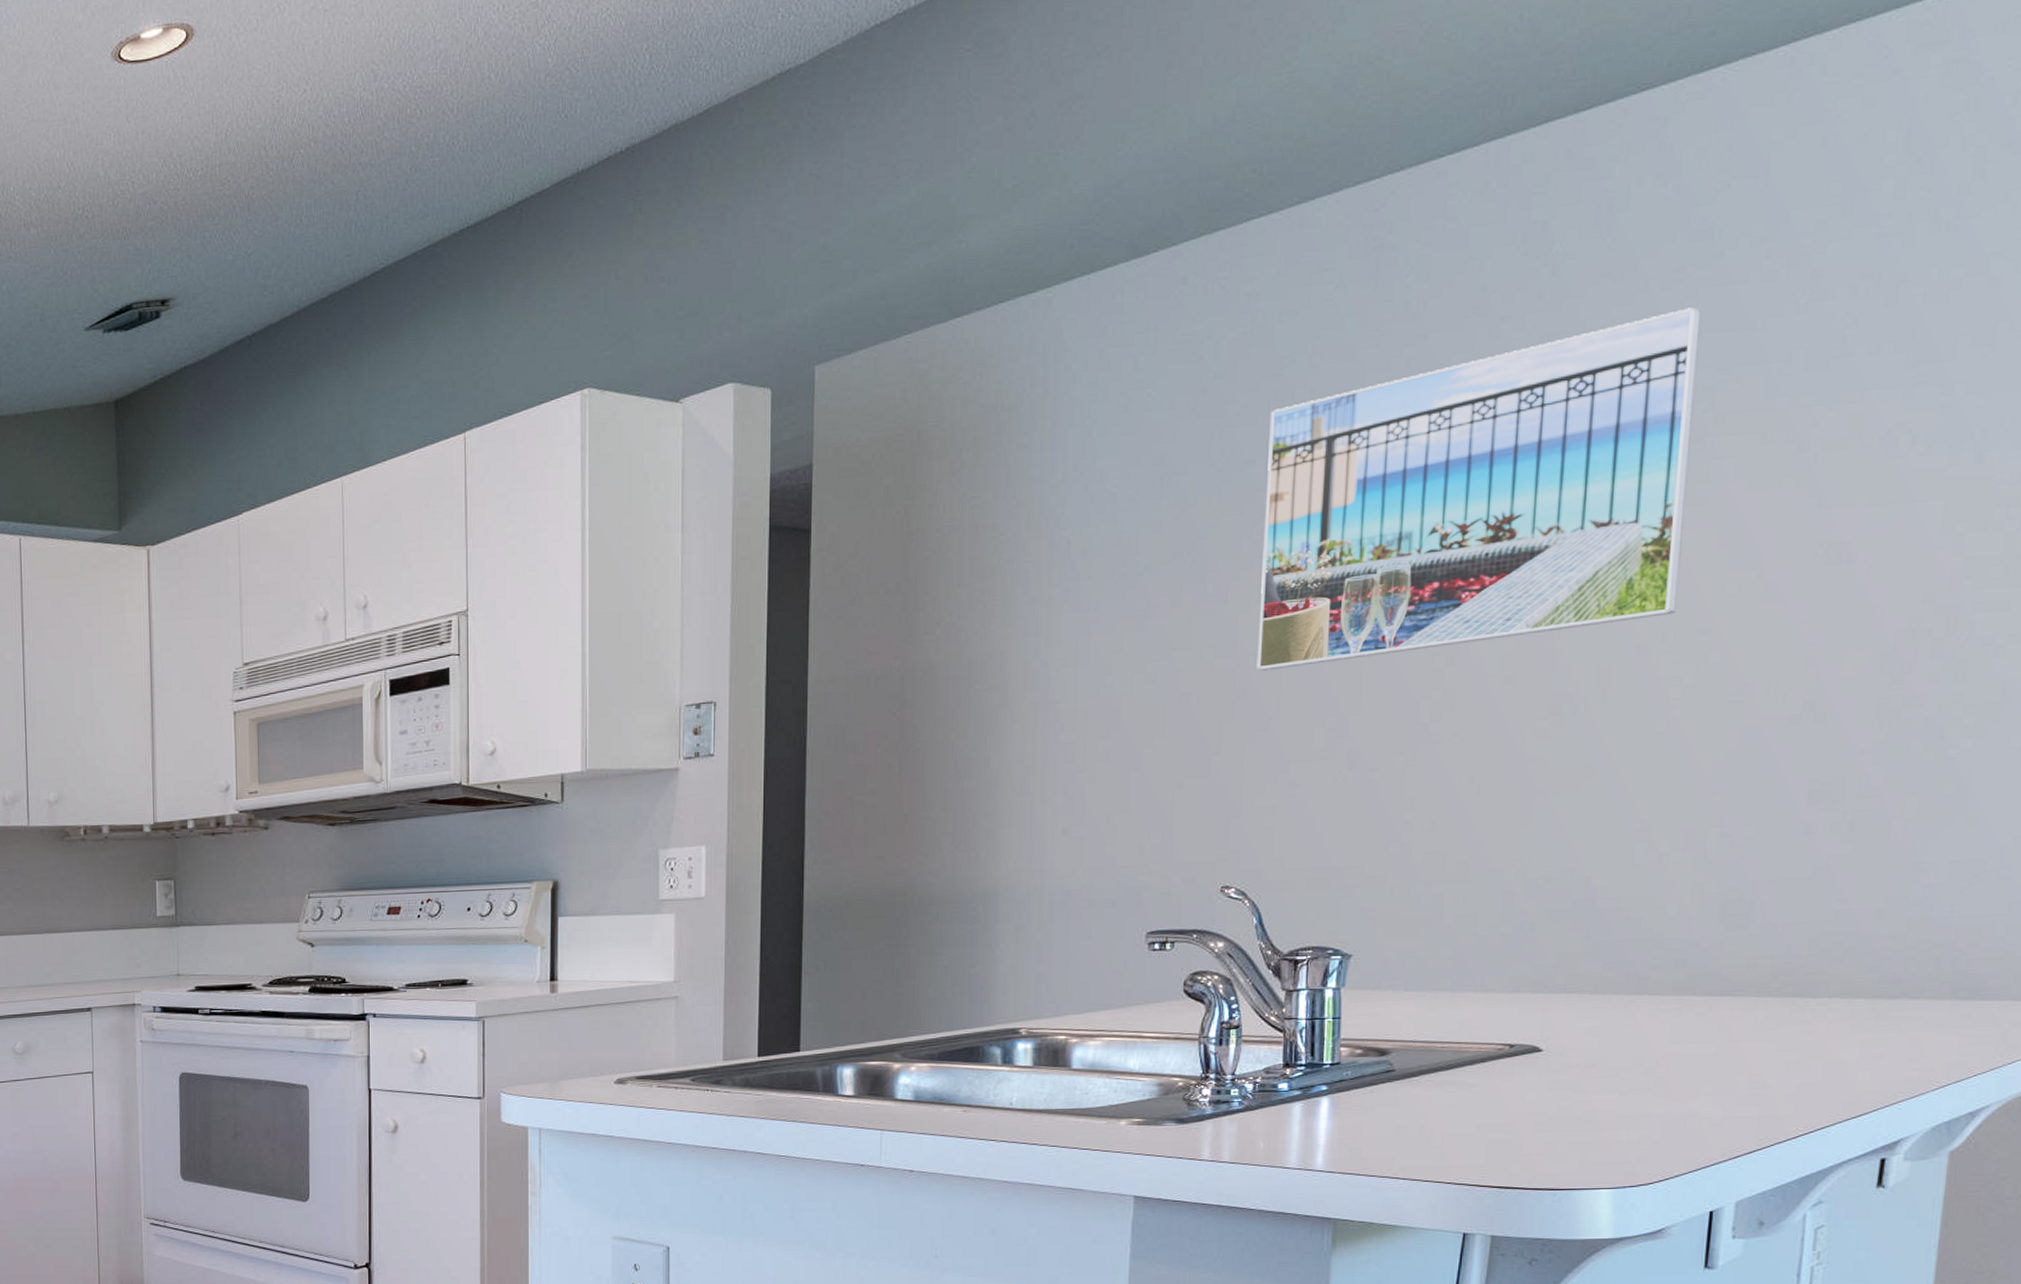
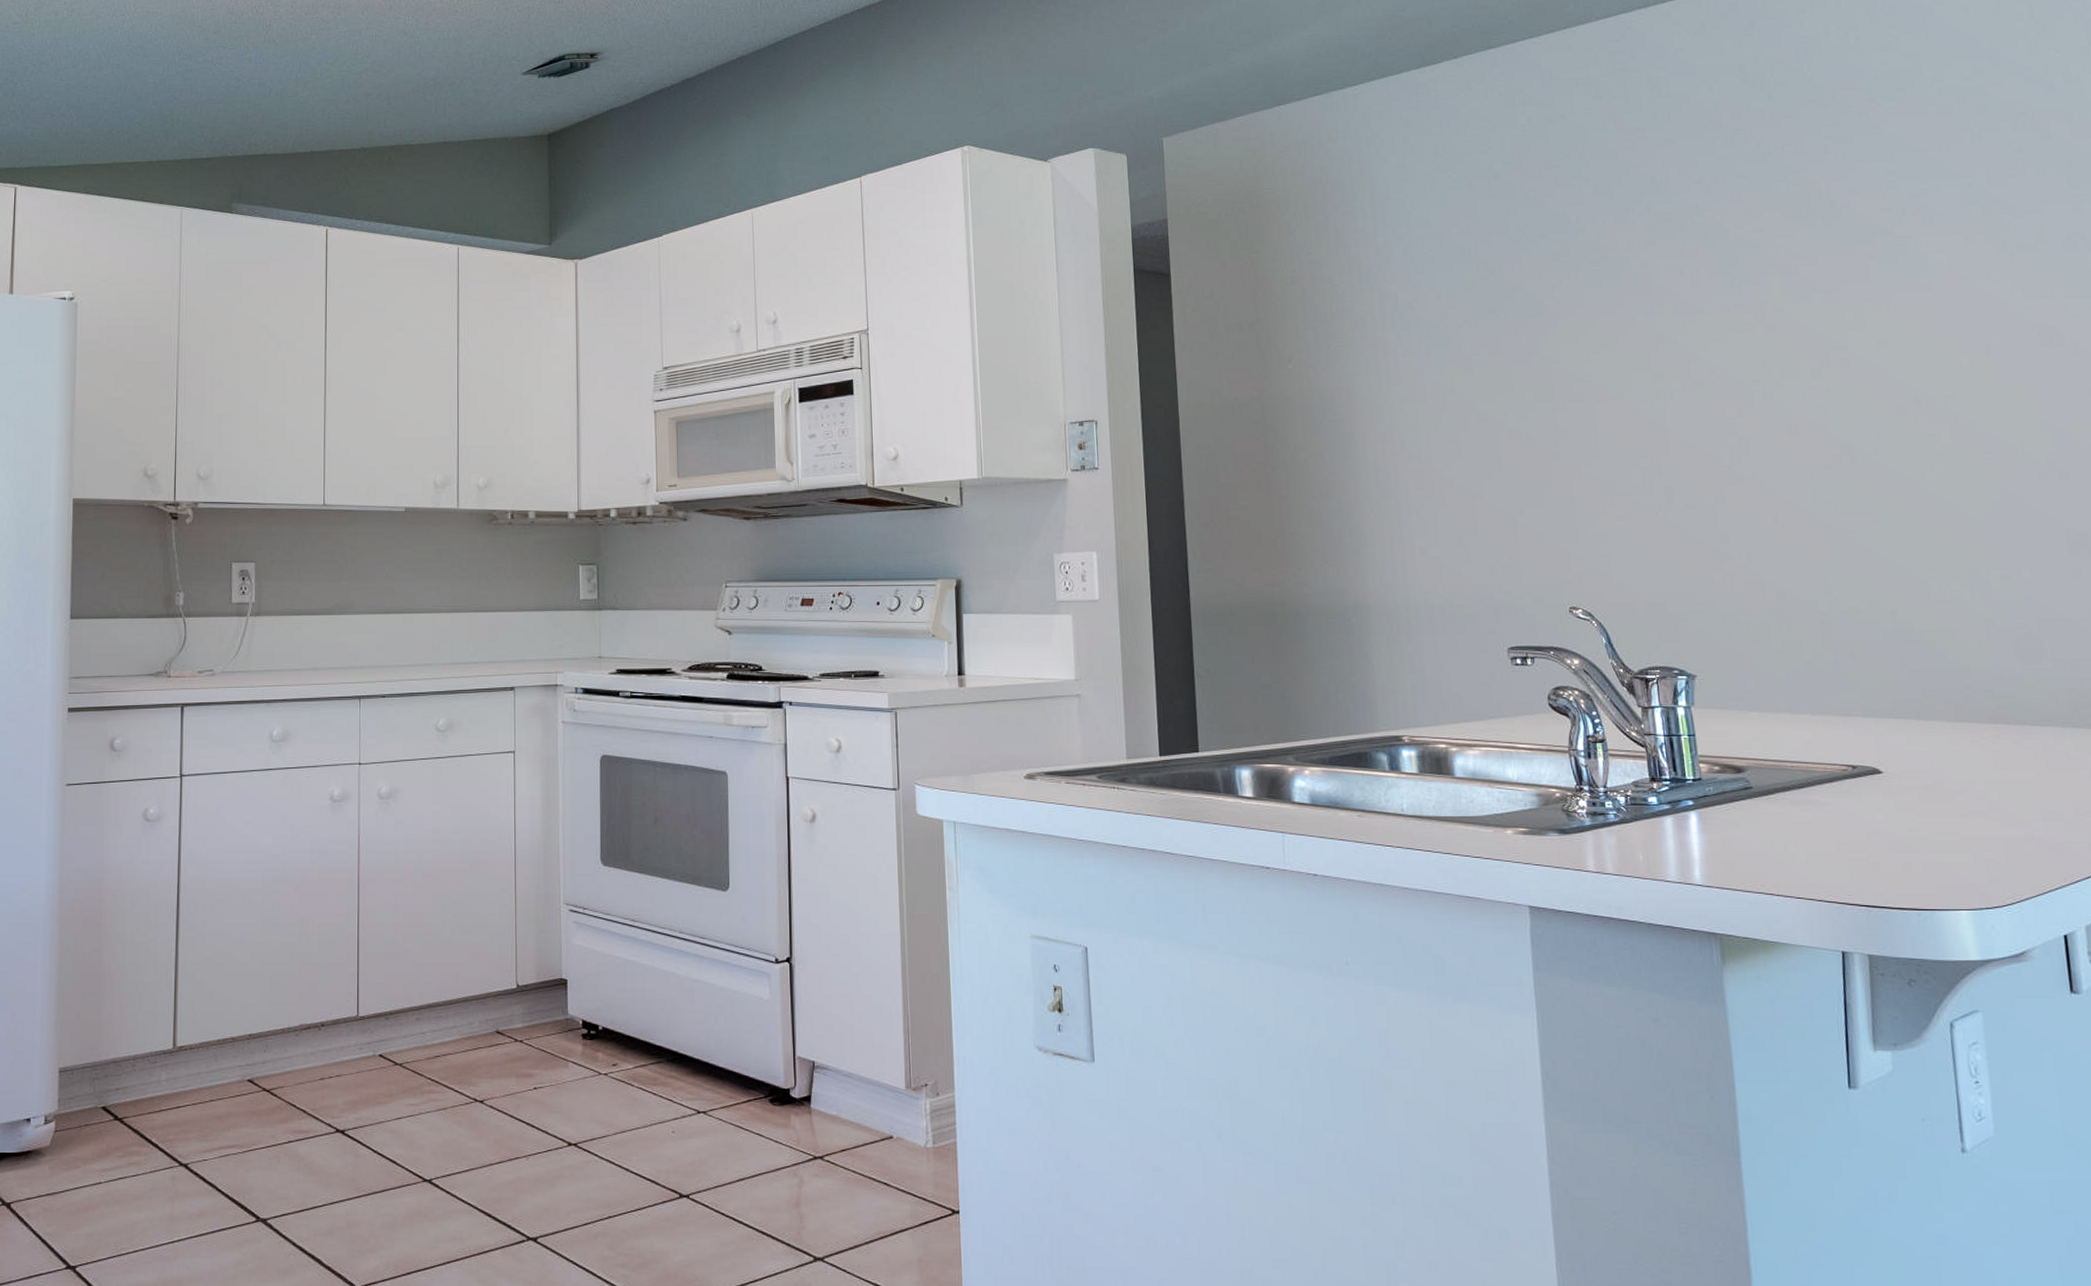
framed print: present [1256,307,1701,671] -> none [1554,130,1923,414]

